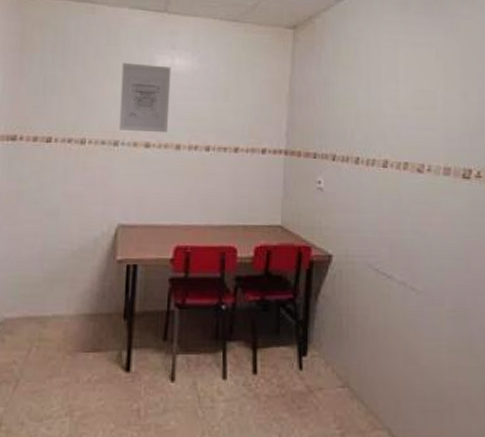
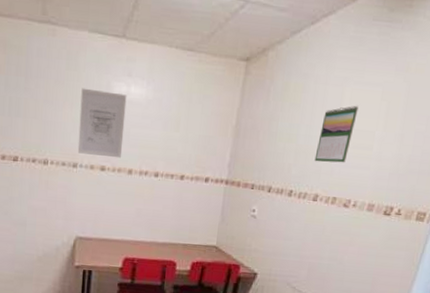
calendar: none [377,66,415,126] -> present [314,105,359,163]

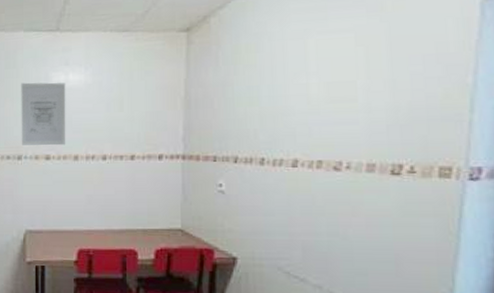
calendar: present [314,105,359,163] -> none [285,56,329,123]

